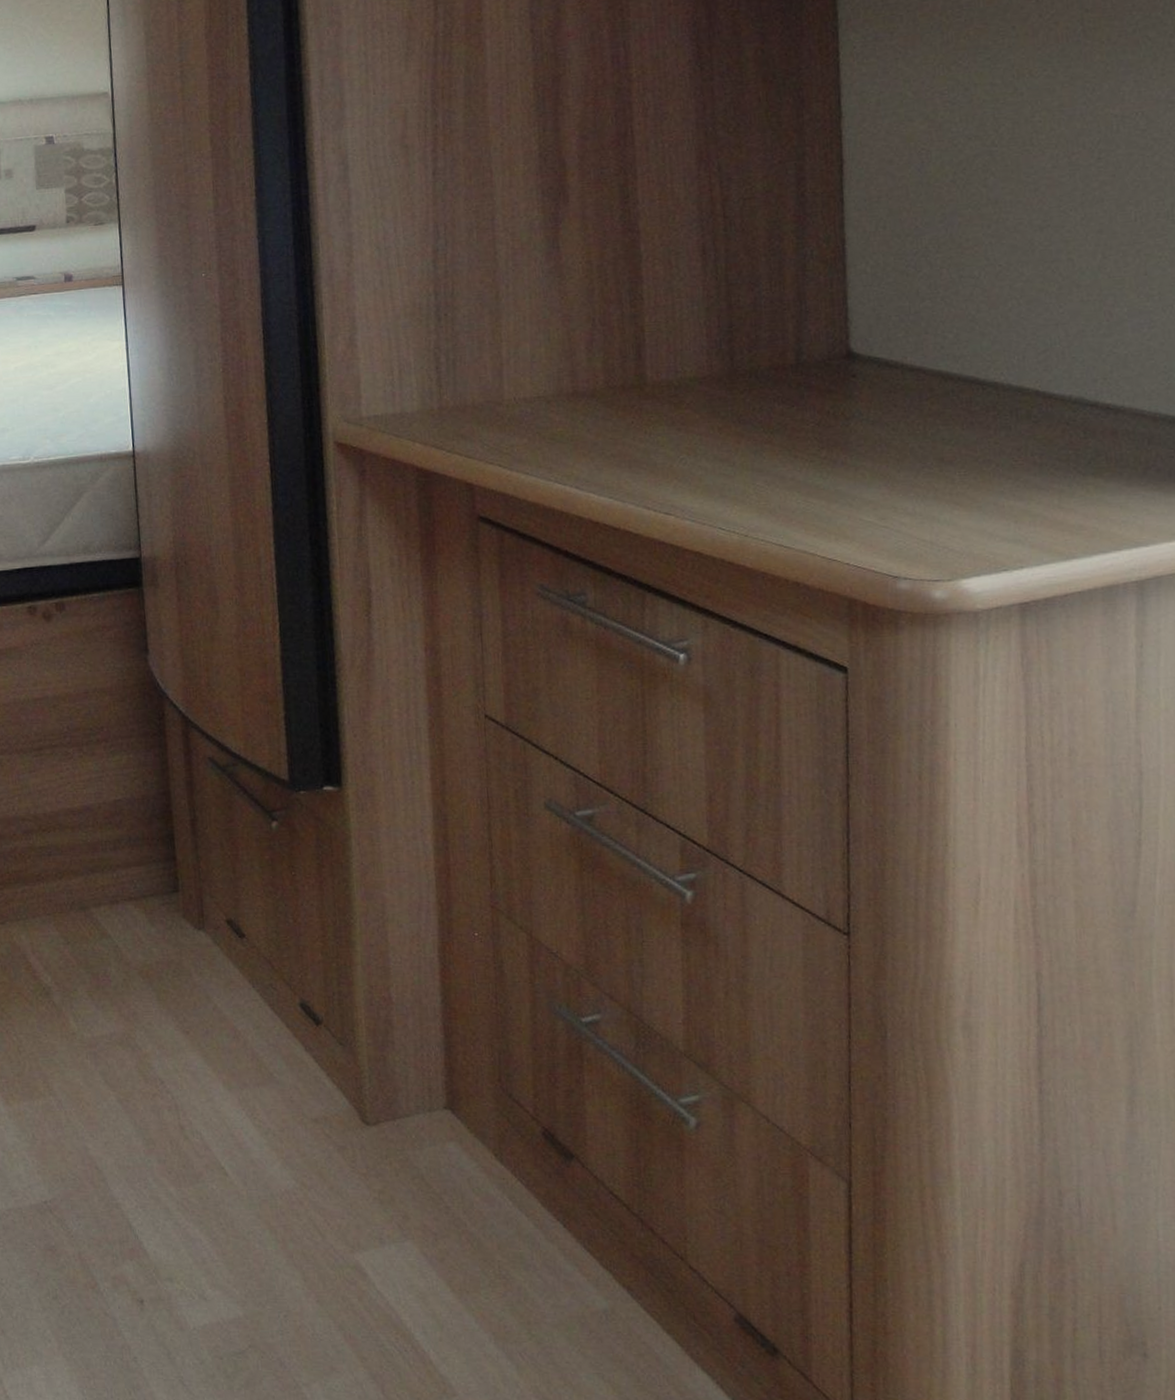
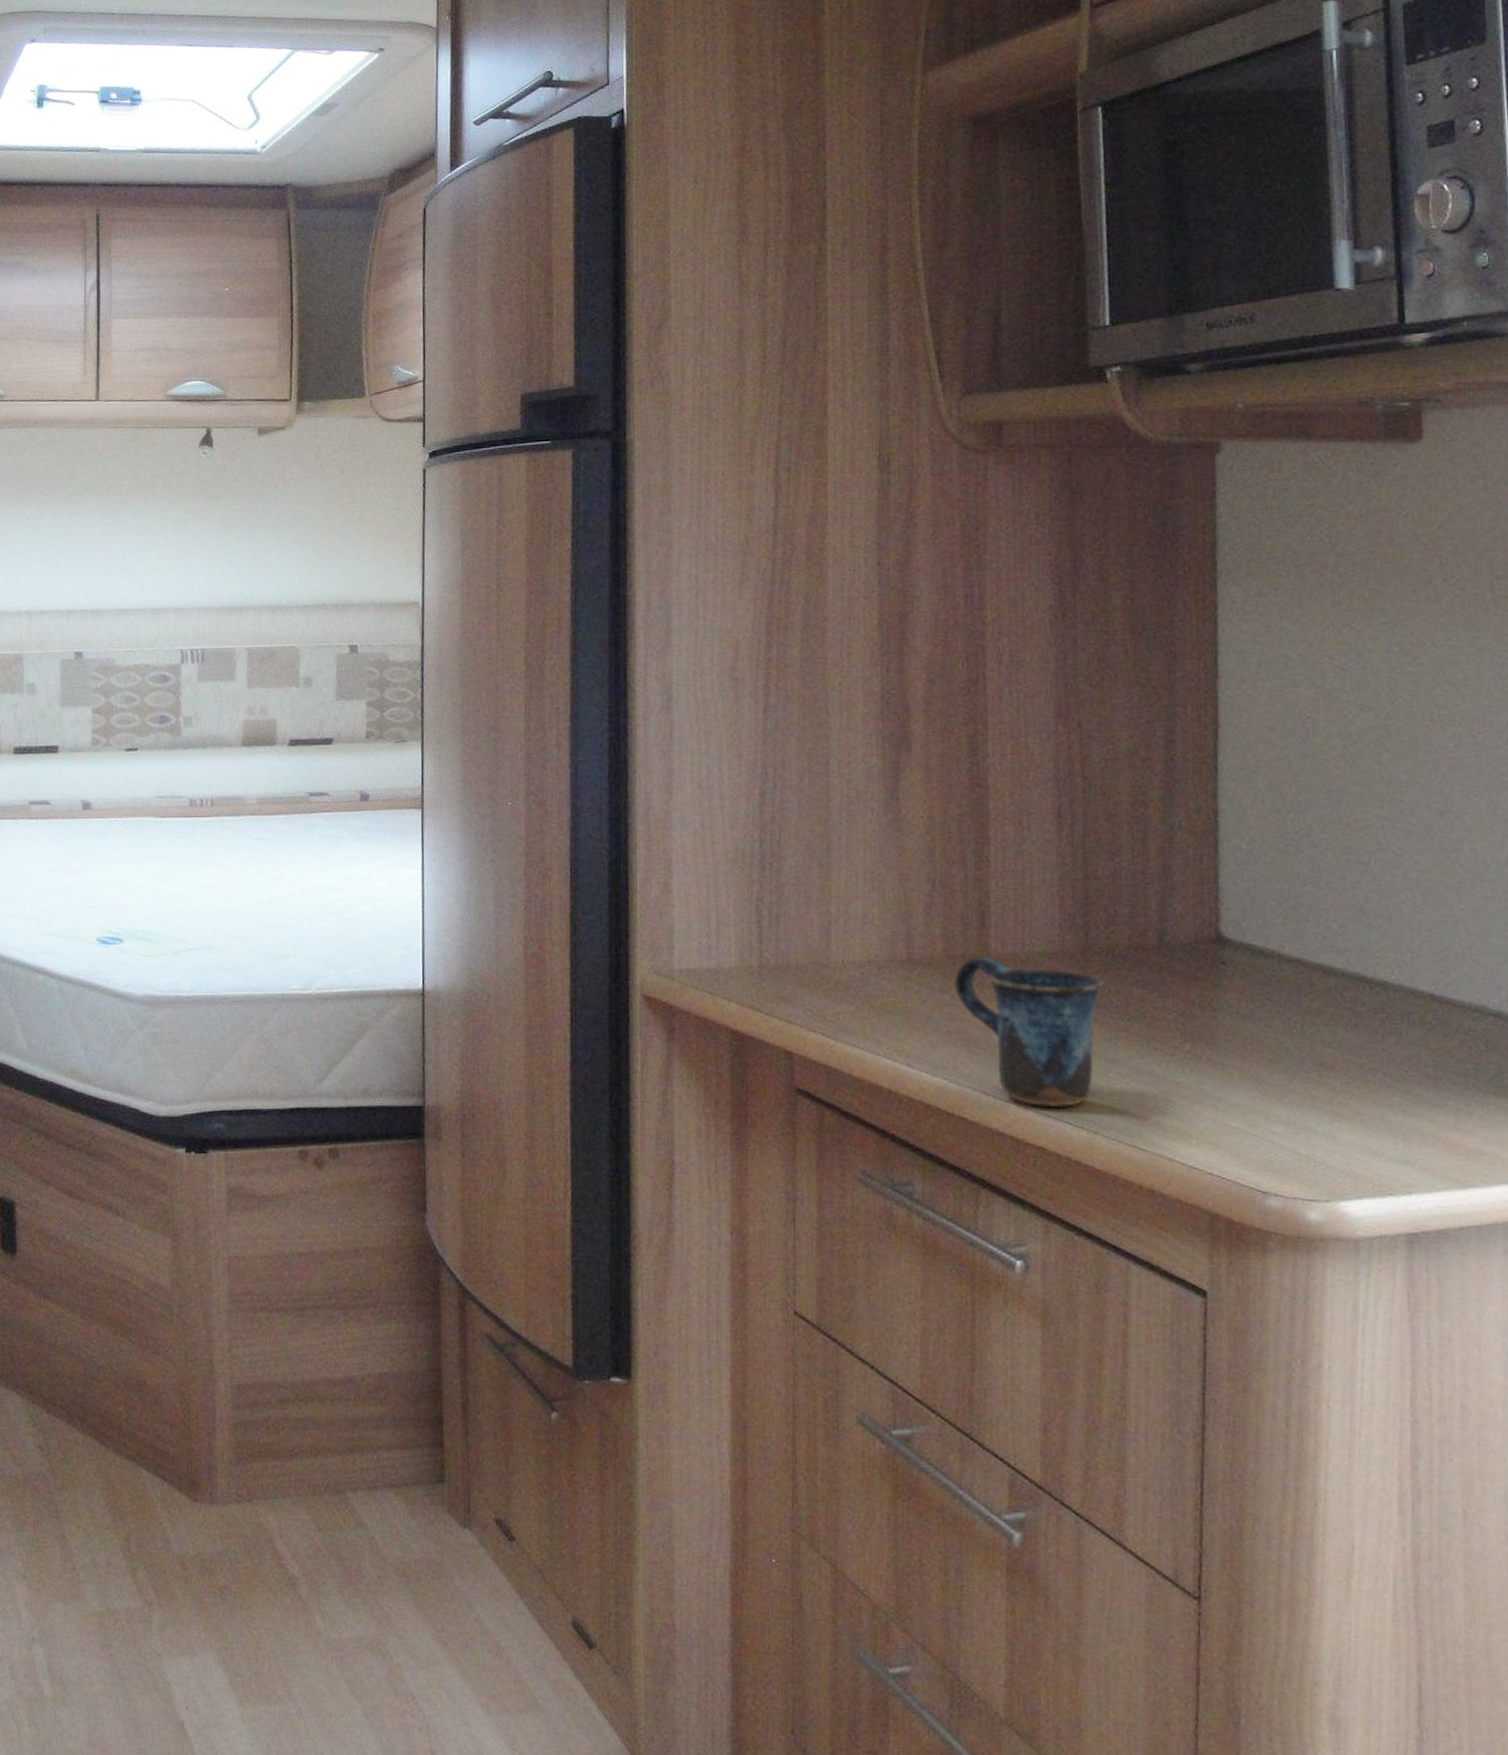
mug: none [615,384,749,516] -> present [953,955,1104,1108]

